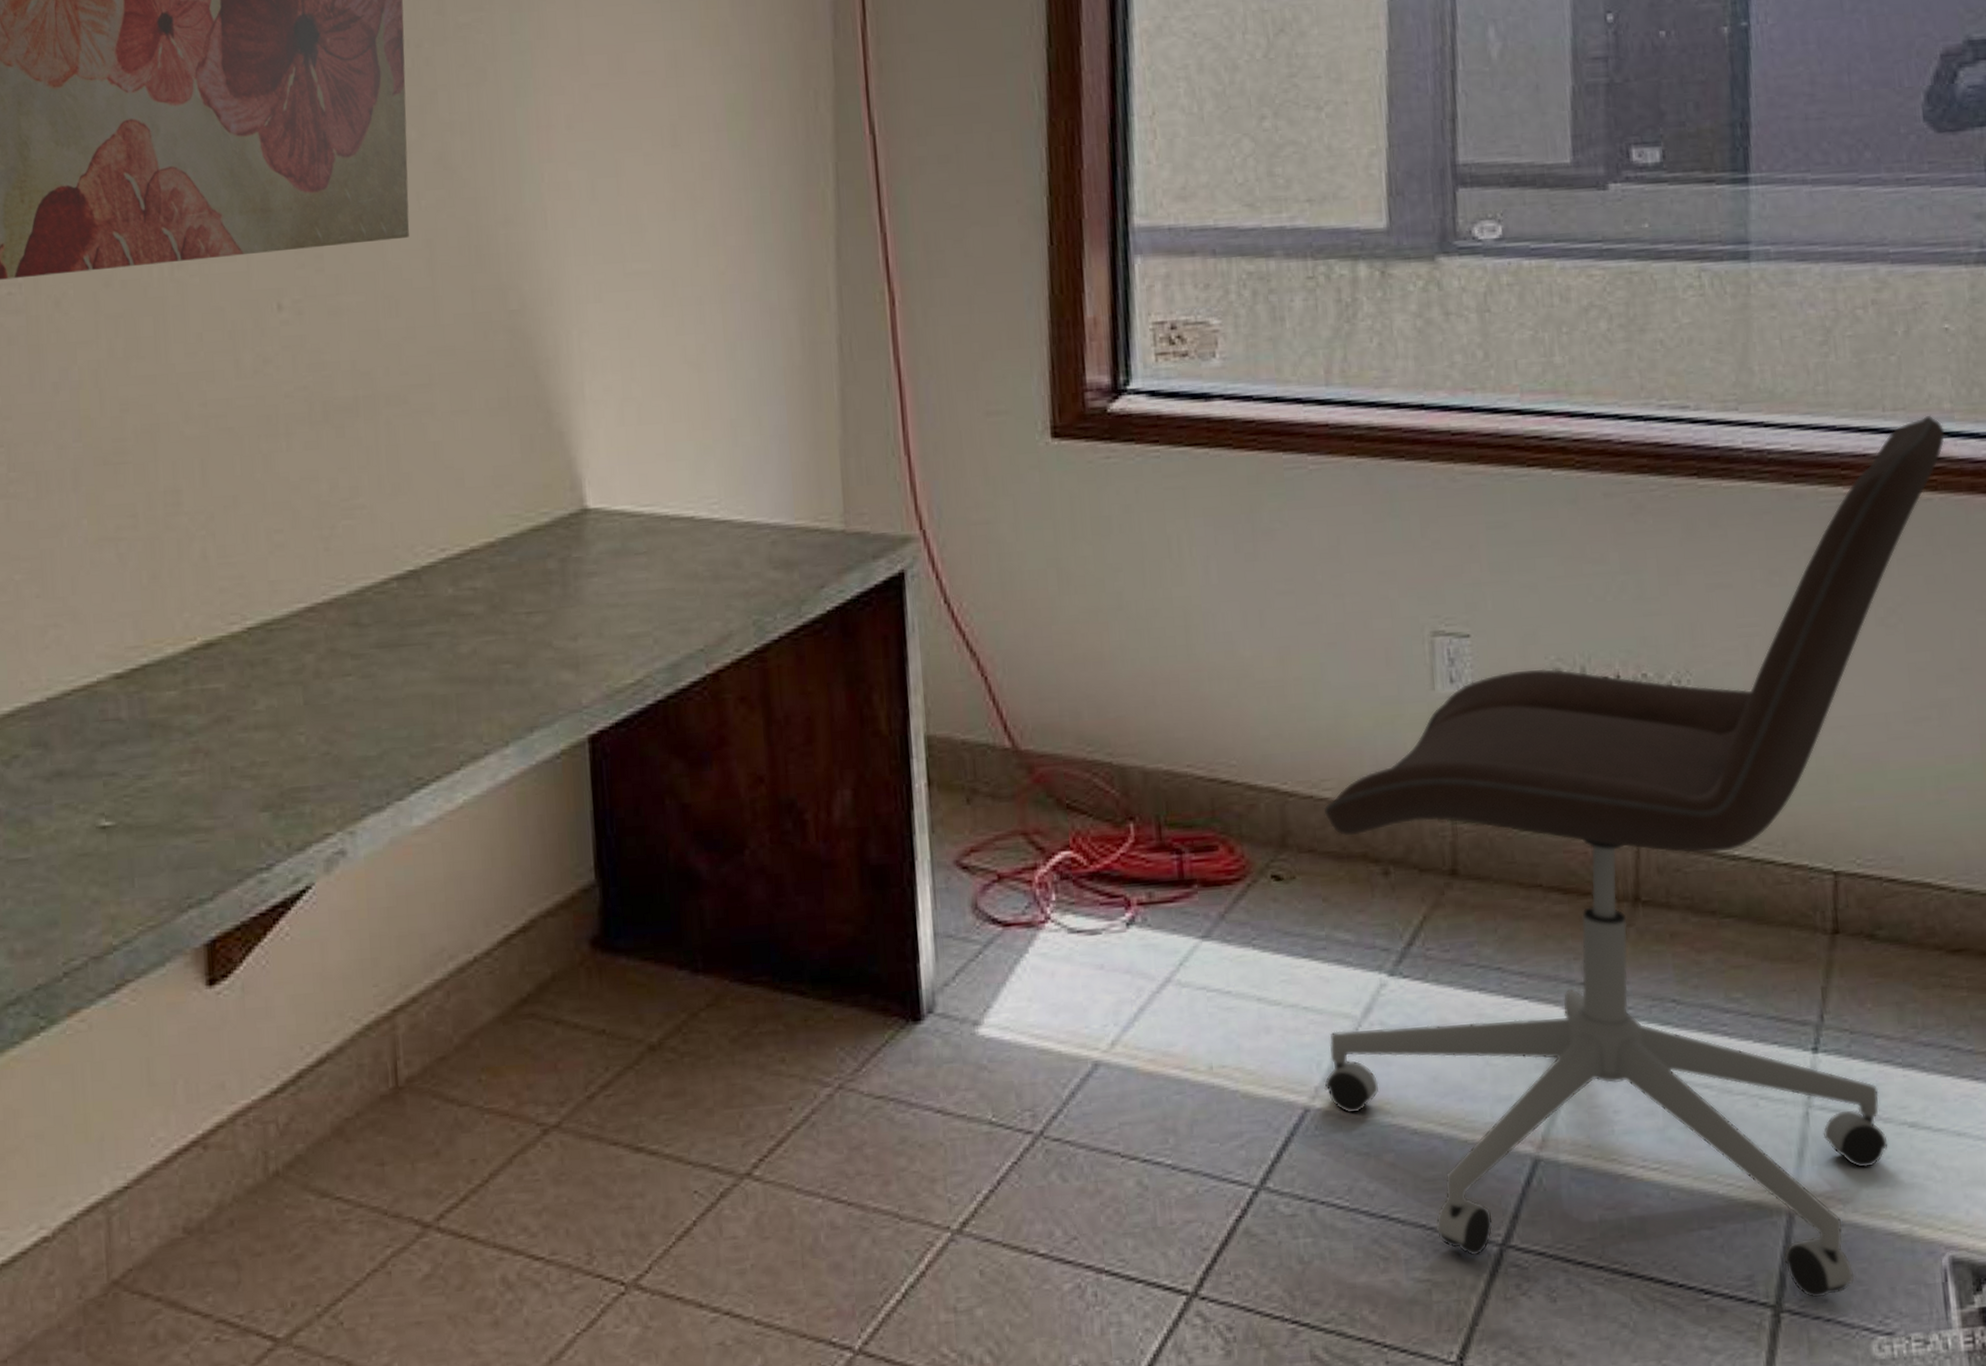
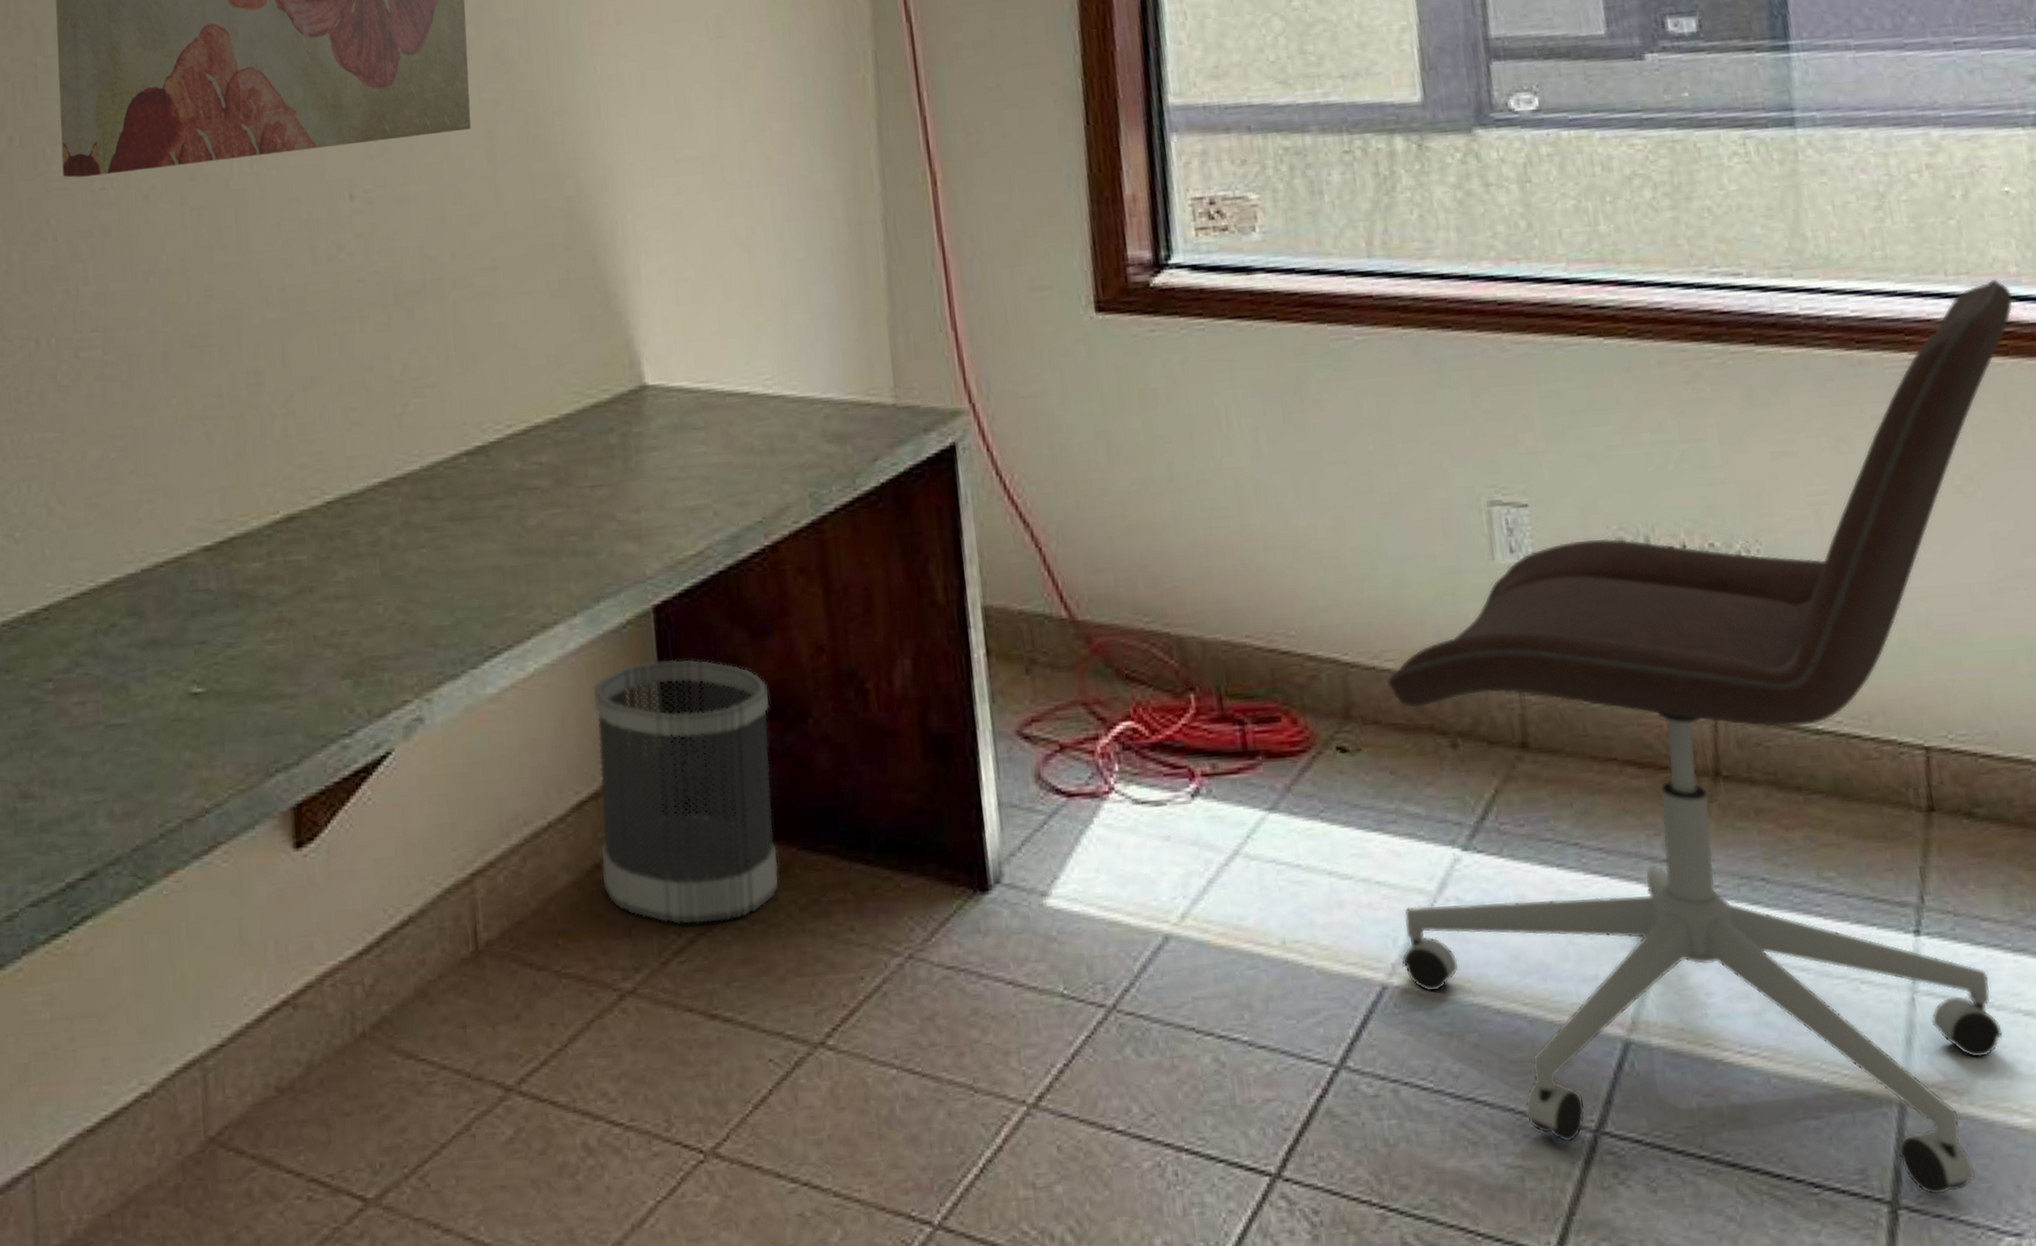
wastebasket: none [524,790,710,1058] -> present [593,659,778,925]

